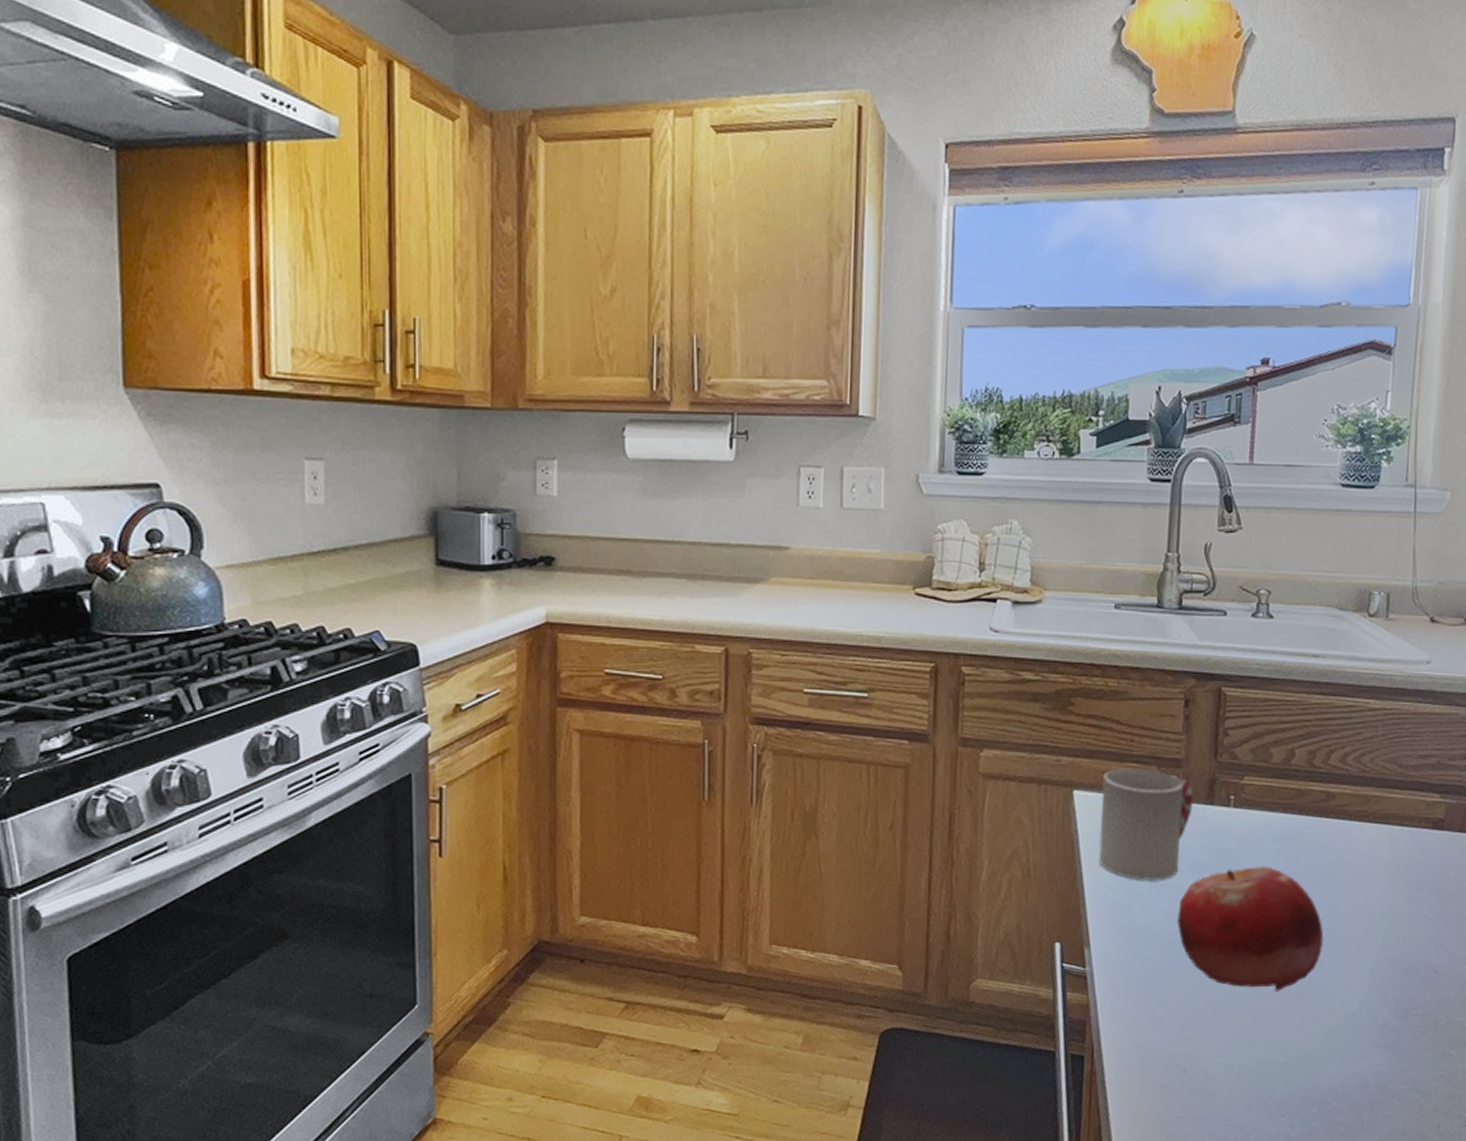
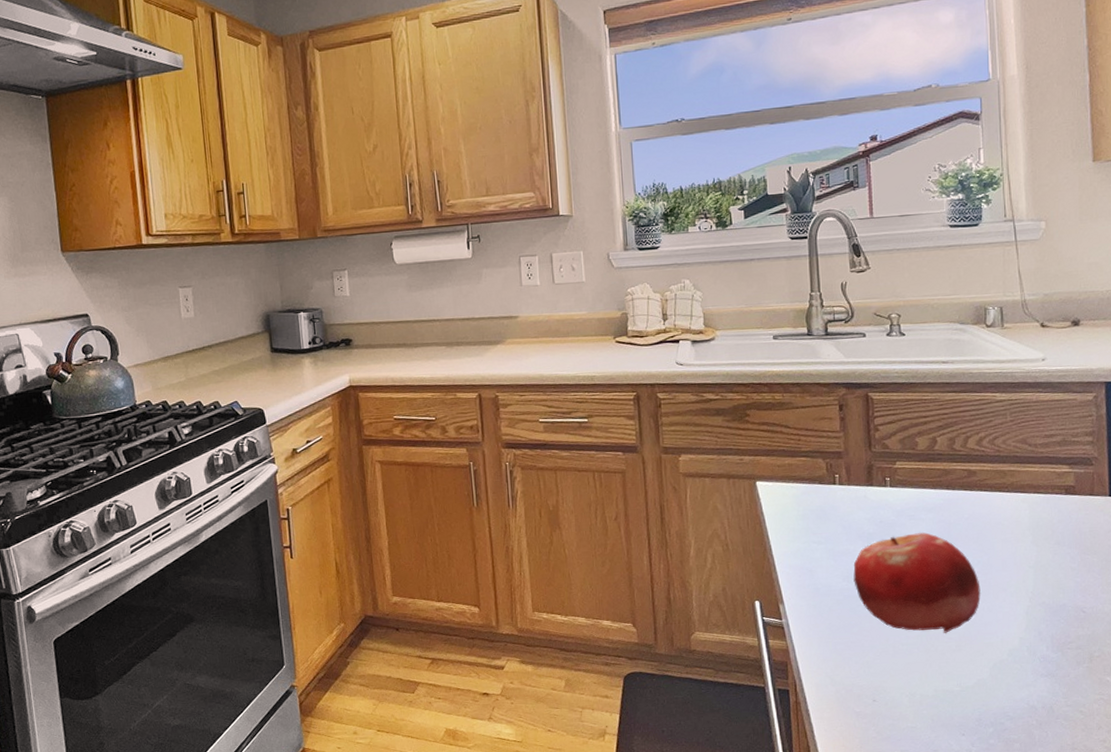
cup: present [1098,768,1194,882] -> none [779,461,856,550]

